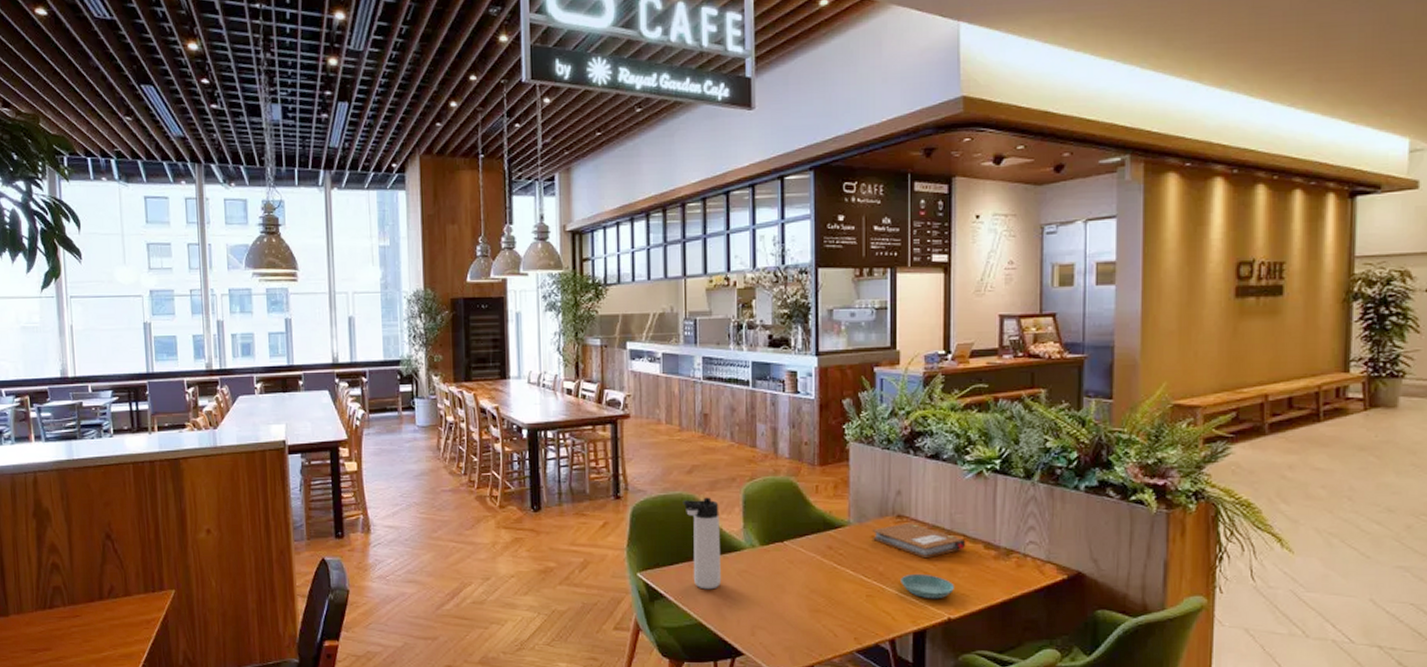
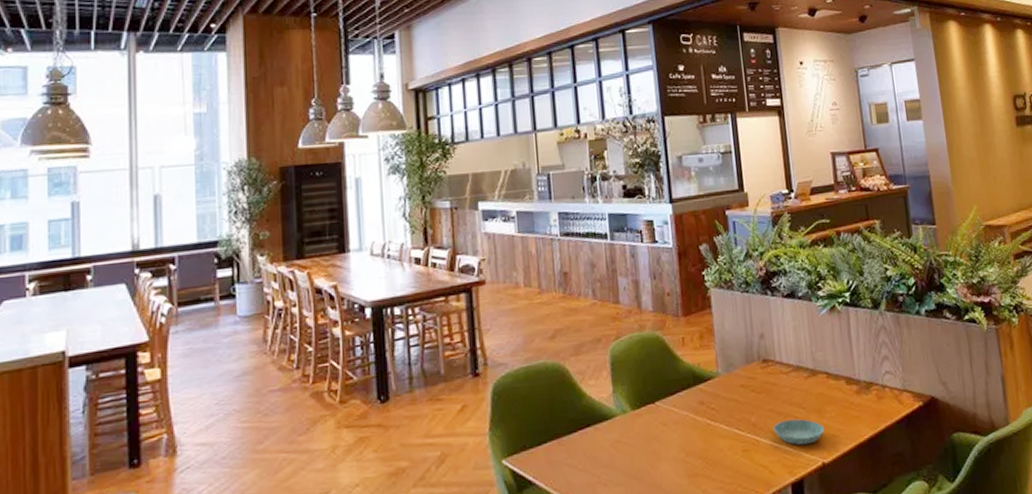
thermos bottle: present [683,497,722,590] -> none [547,363,595,469]
notebook: present [871,522,966,559] -> none [740,366,830,403]

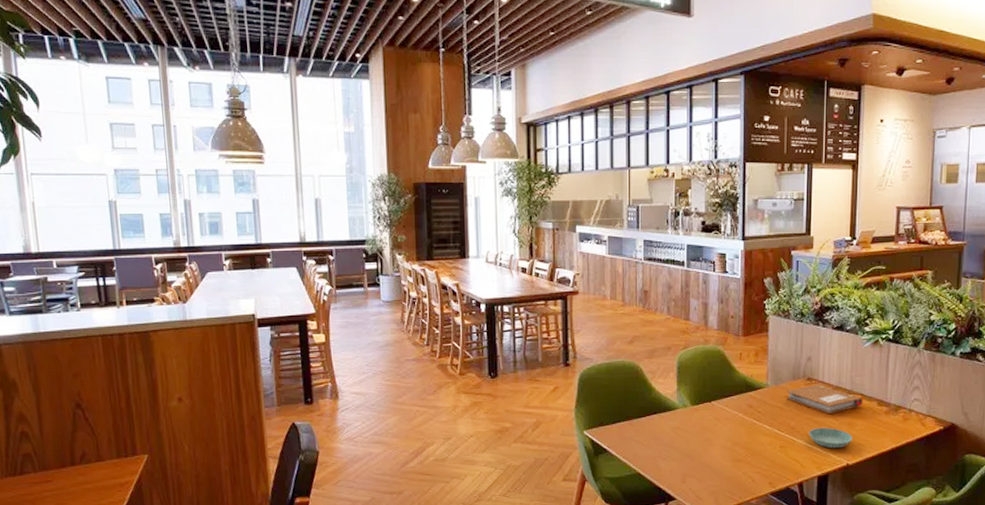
notebook: none [740,366,830,403] -> present [786,384,863,415]

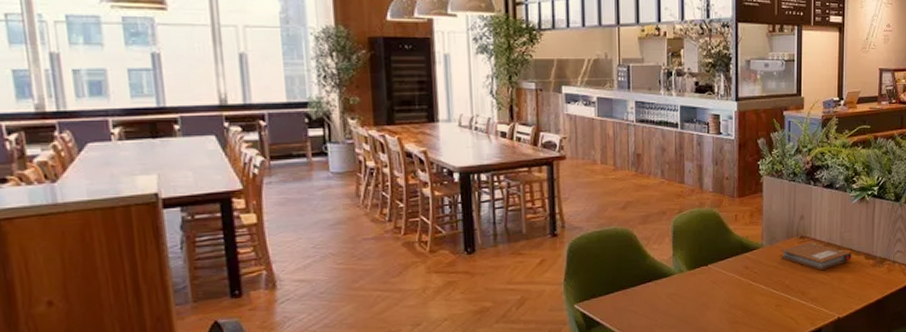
saucer: present [808,427,853,449] -> none [802,283,844,304]

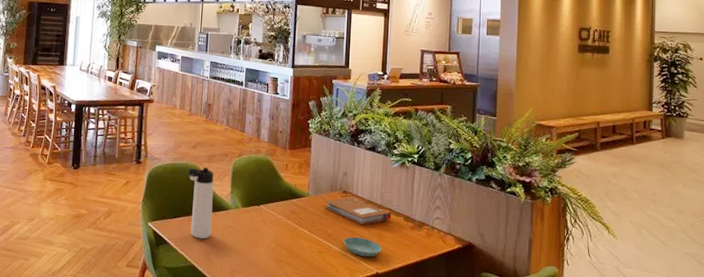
thermos bottle: none [617,230,654,314] -> present [187,167,214,239]
saucer: none [802,283,844,304] -> present [343,236,383,258]

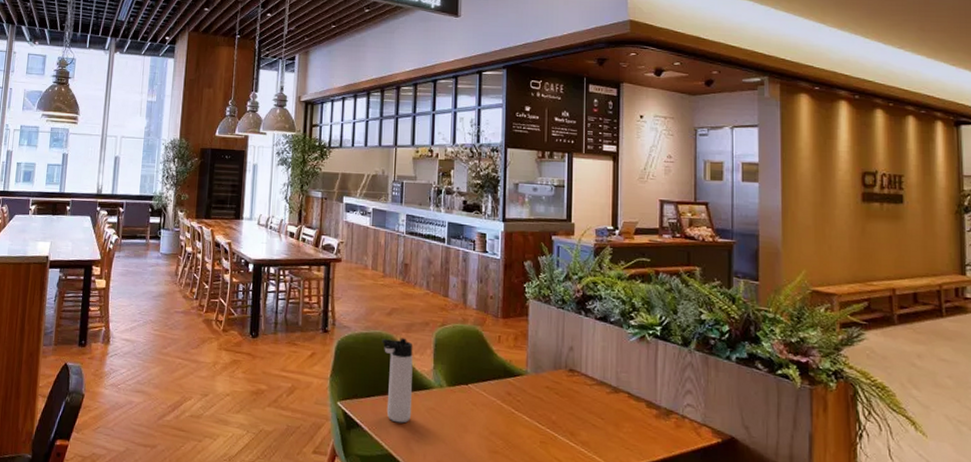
notebook: present [324,197,392,226] -> none [546,376,630,412]
saucer: present [343,236,383,258] -> none [571,425,620,451]

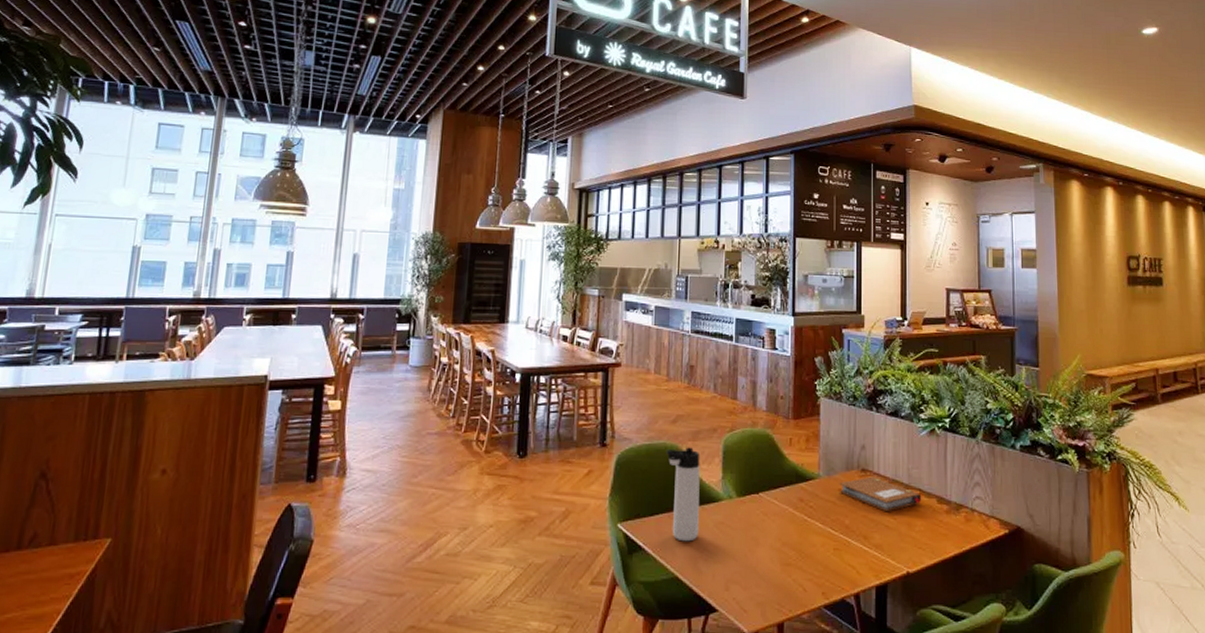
notebook: none [546,376,630,412] -> present [839,476,922,512]

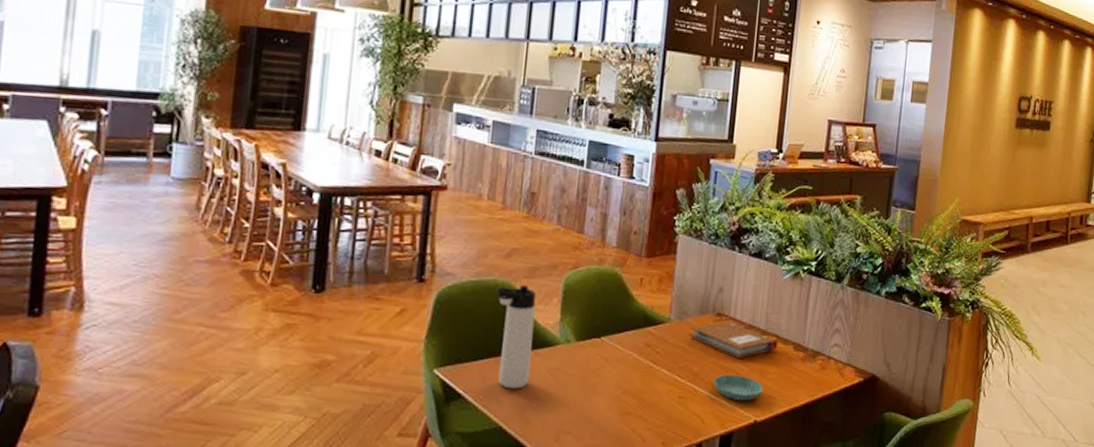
saucer: none [864,527,913,553] -> present [713,374,764,401]

